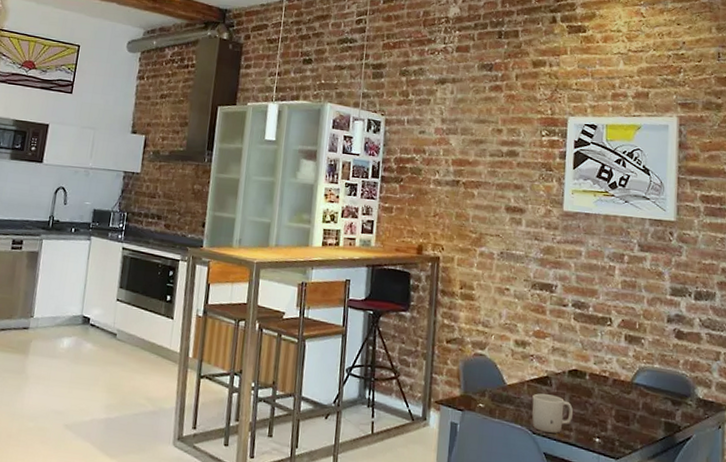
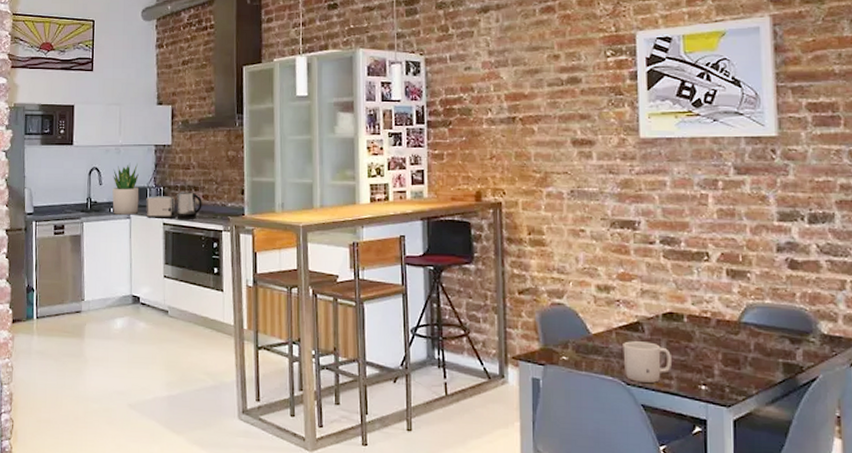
planter: none [74,186,105,237] -> present [112,162,139,215]
toaster: none [106,220,141,244] -> present [146,195,178,219]
kettle: none [137,218,164,247] -> present [176,190,202,220]

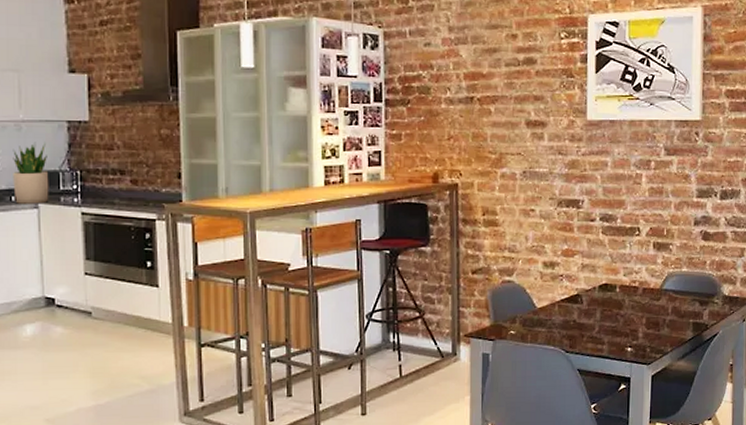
toaster: present [146,195,178,219] -> none [58,180,100,209]
kettle: present [176,190,202,220] -> none [97,174,130,209]
mug: present [623,341,673,383] -> none [564,312,605,349]

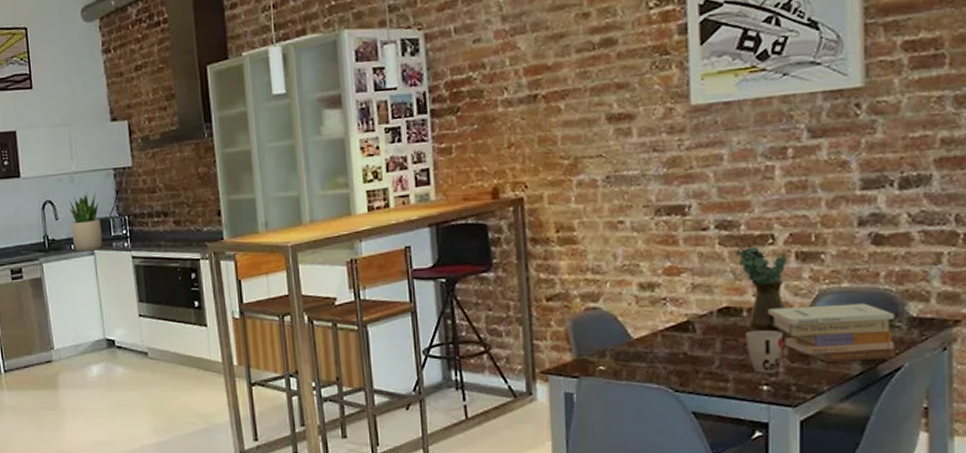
vase: none [614,233,648,311] -> present [736,243,787,340]
cup: none [617,302,643,338] -> present [745,329,784,373]
books: none [633,284,715,329] -> present [768,303,897,362]

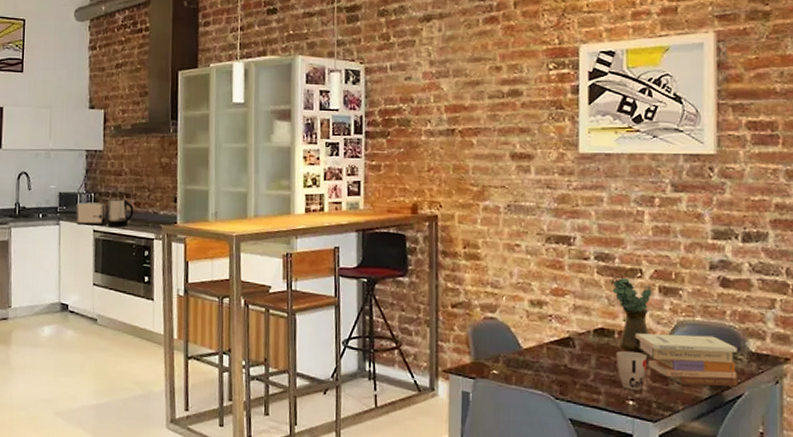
planter: present [69,191,103,252] -> none [41,167,69,221]
toaster: none [110,224,148,254] -> present [76,202,109,226]
kettle: none [143,217,174,251] -> present [107,197,134,228]

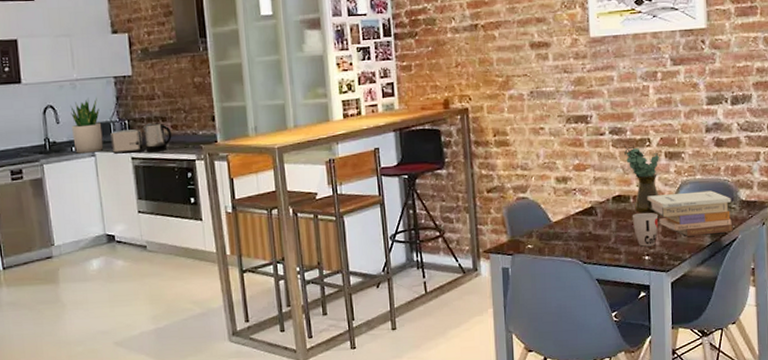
planter: none [41,167,69,221] -> present [70,97,104,154]

